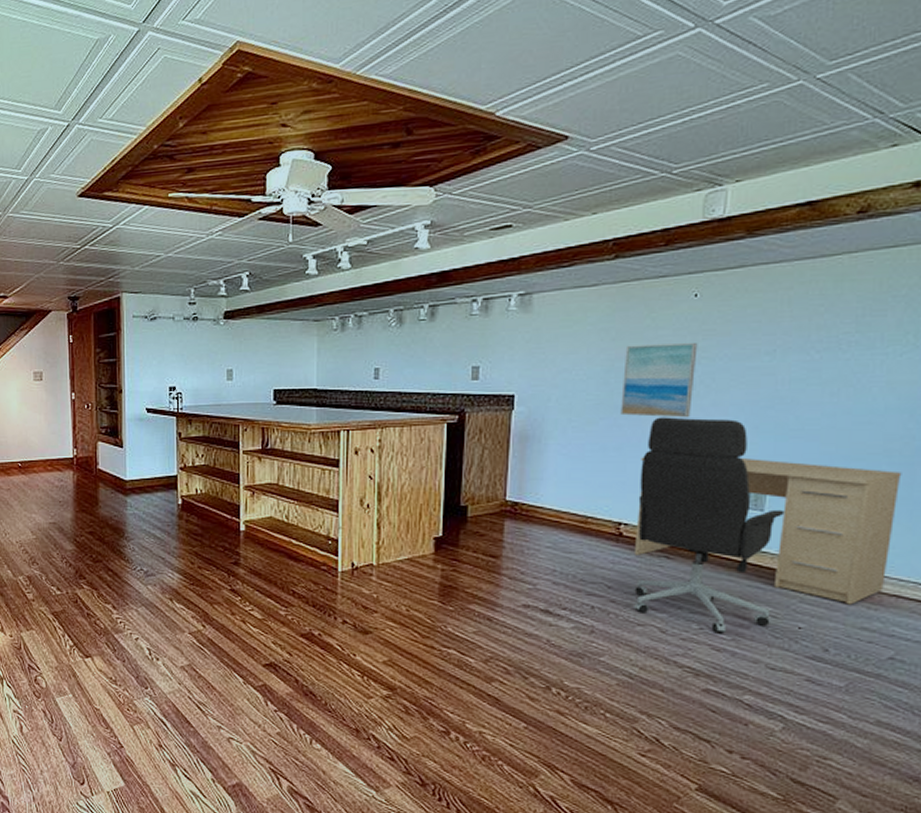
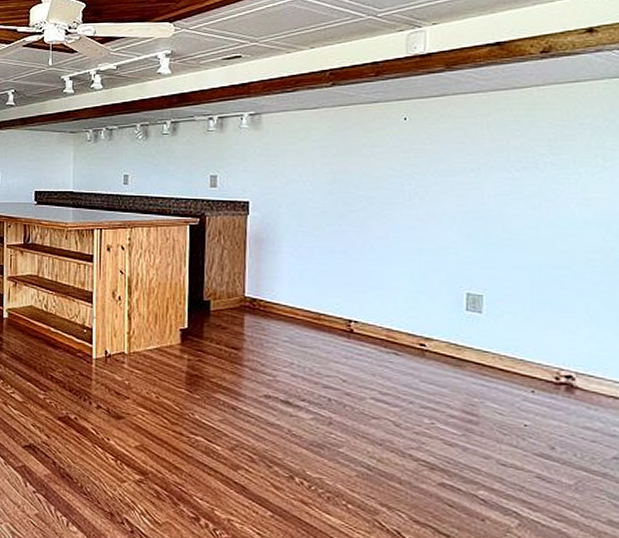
wall art: present [620,343,698,418] -> none [344,160,410,226]
desk: present [633,457,902,605] -> none [364,260,606,405]
office chair: present [634,417,785,634] -> none [366,224,502,429]

